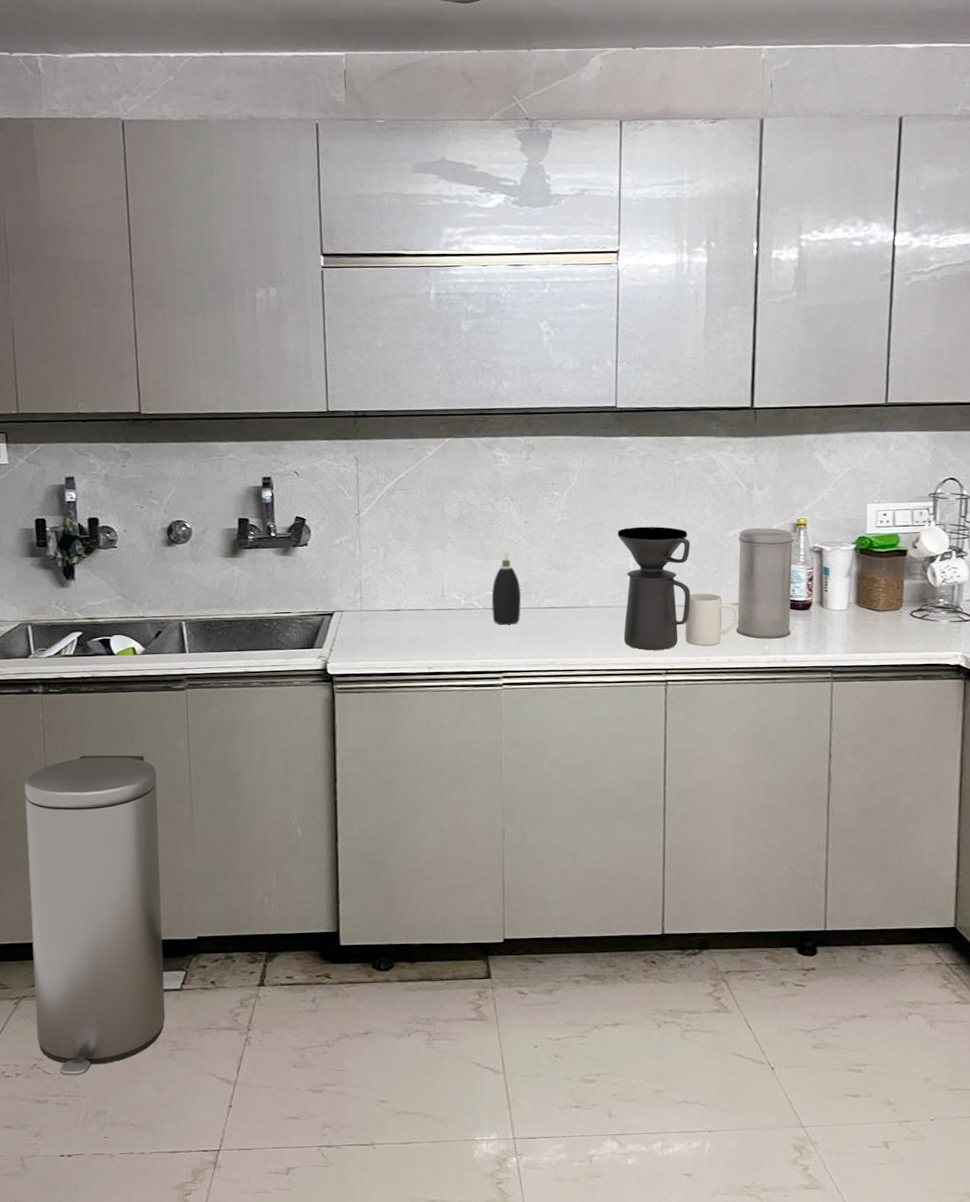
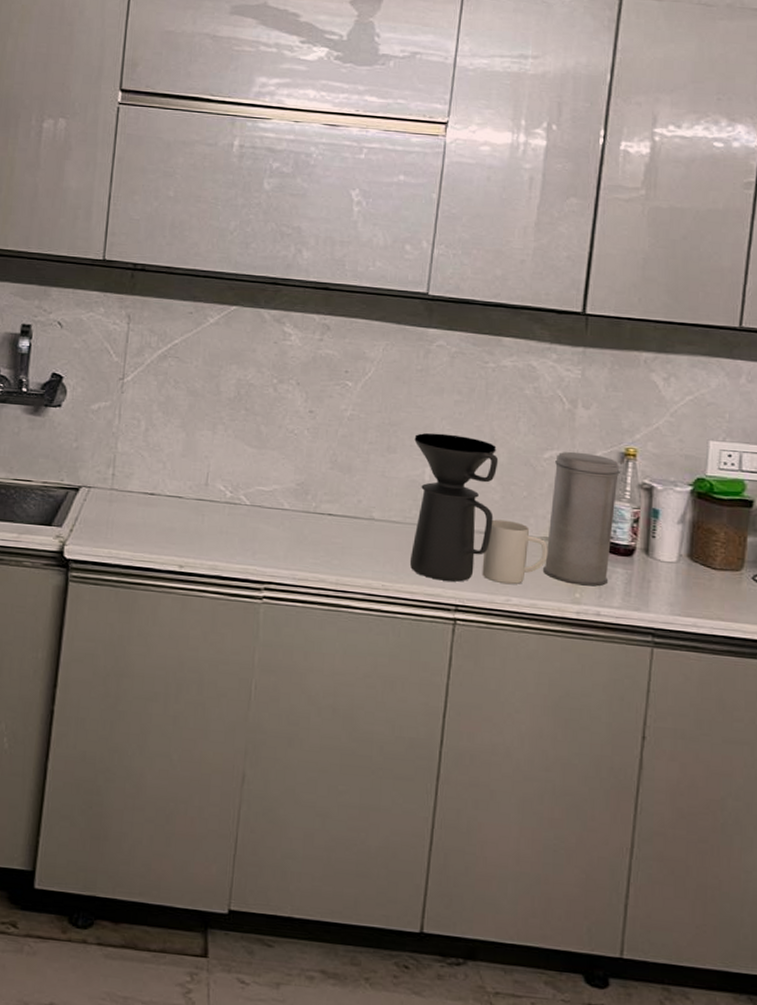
soap dispenser: present [491,551,522,625] -> none [260,442,297,529]

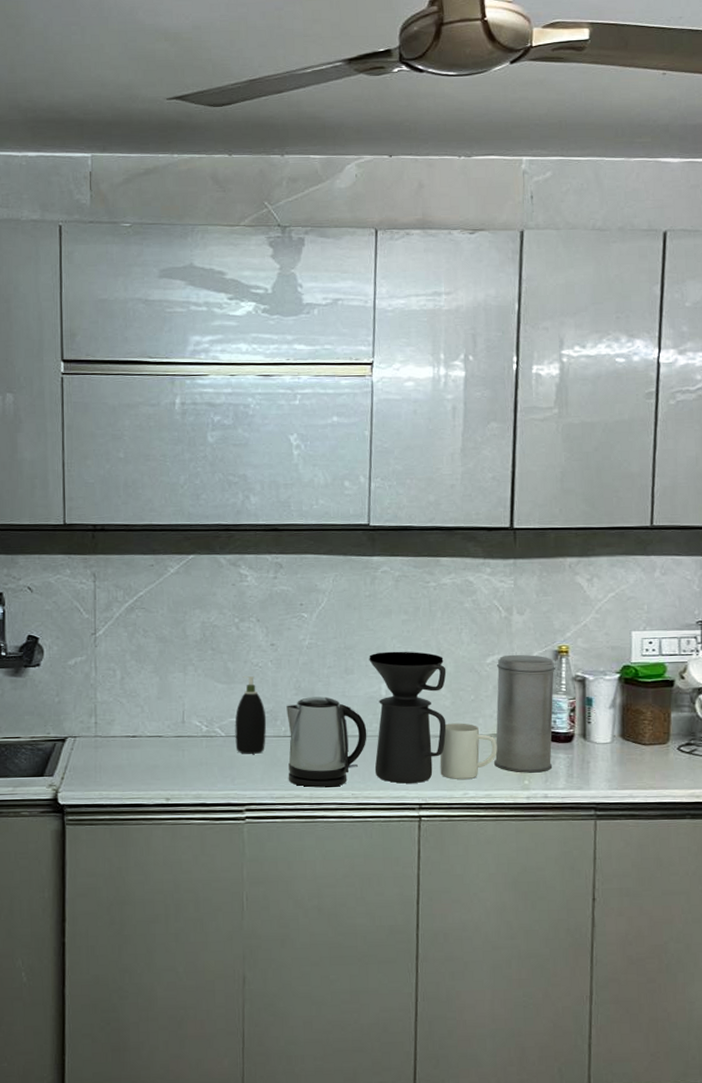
soap dispenser: none [260,442,297,529] -> present [235,675,267,754]
kettle: none [313,473,405,575] -> present [286,696,367,788]

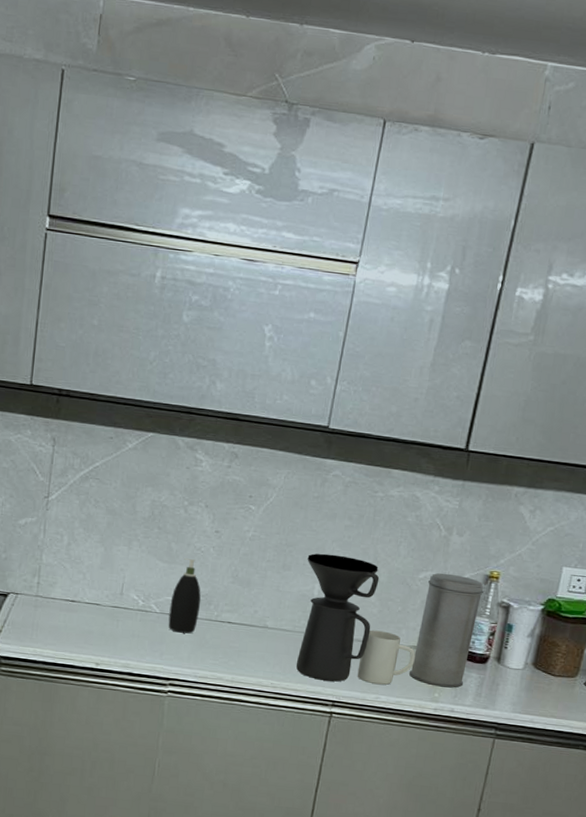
kettle: present [286,696,367,788] -> none [213,586,295,675]

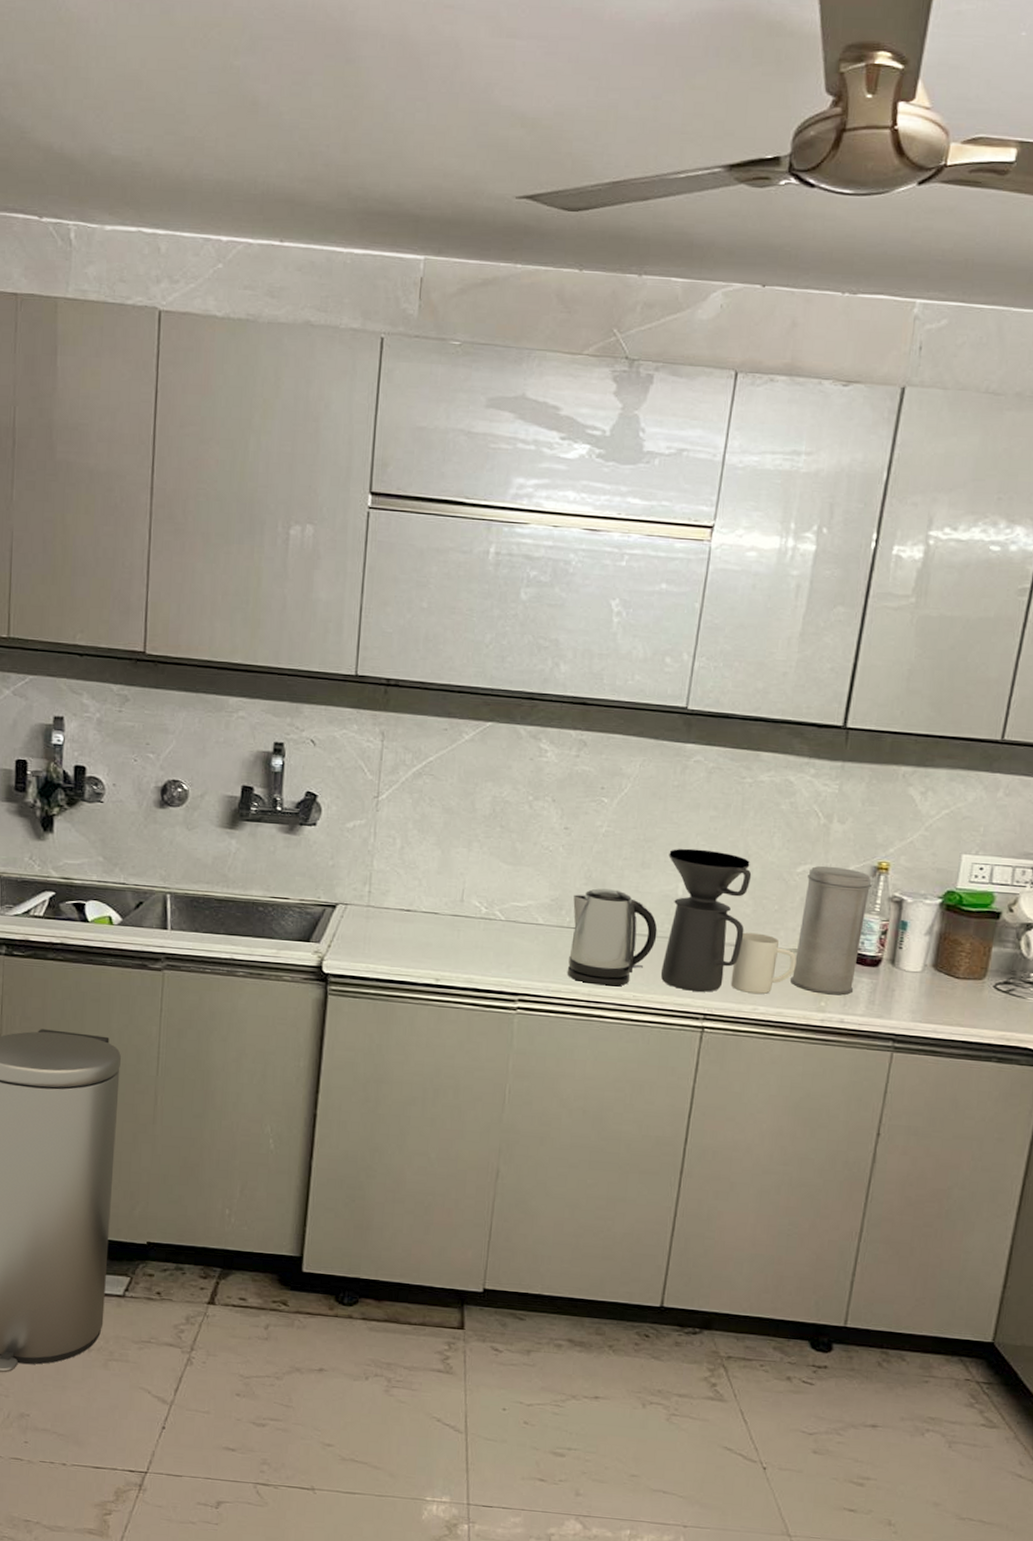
soap dispenser: present [168,558,201,634] -> none [515,858,551,943]
kettle: none [213,586,295,675] -> present [567,888,658,987]

